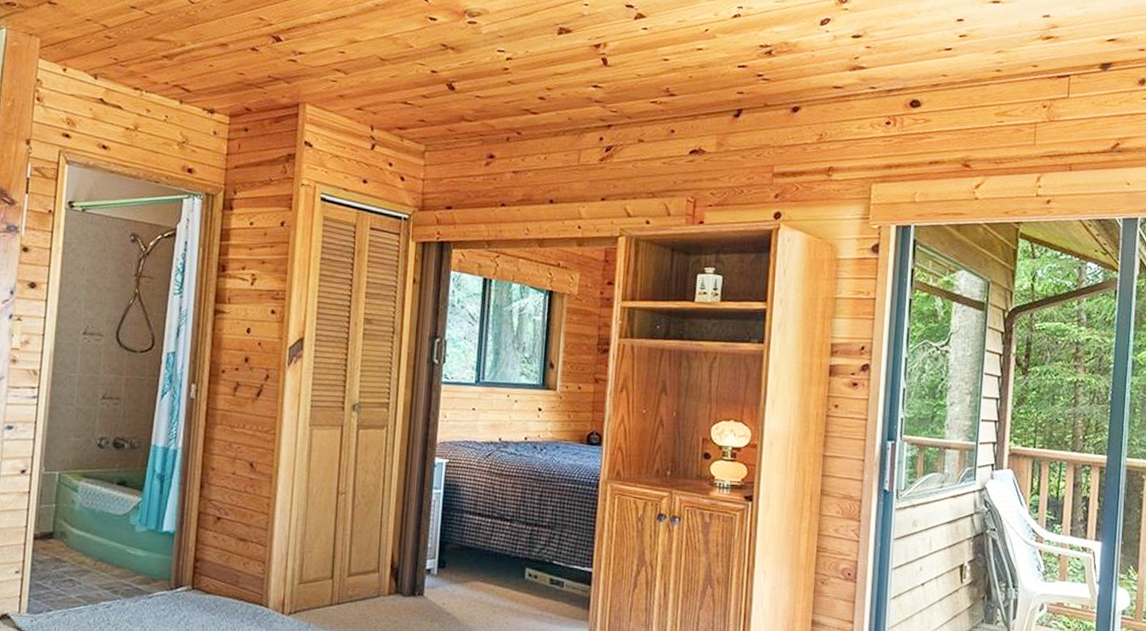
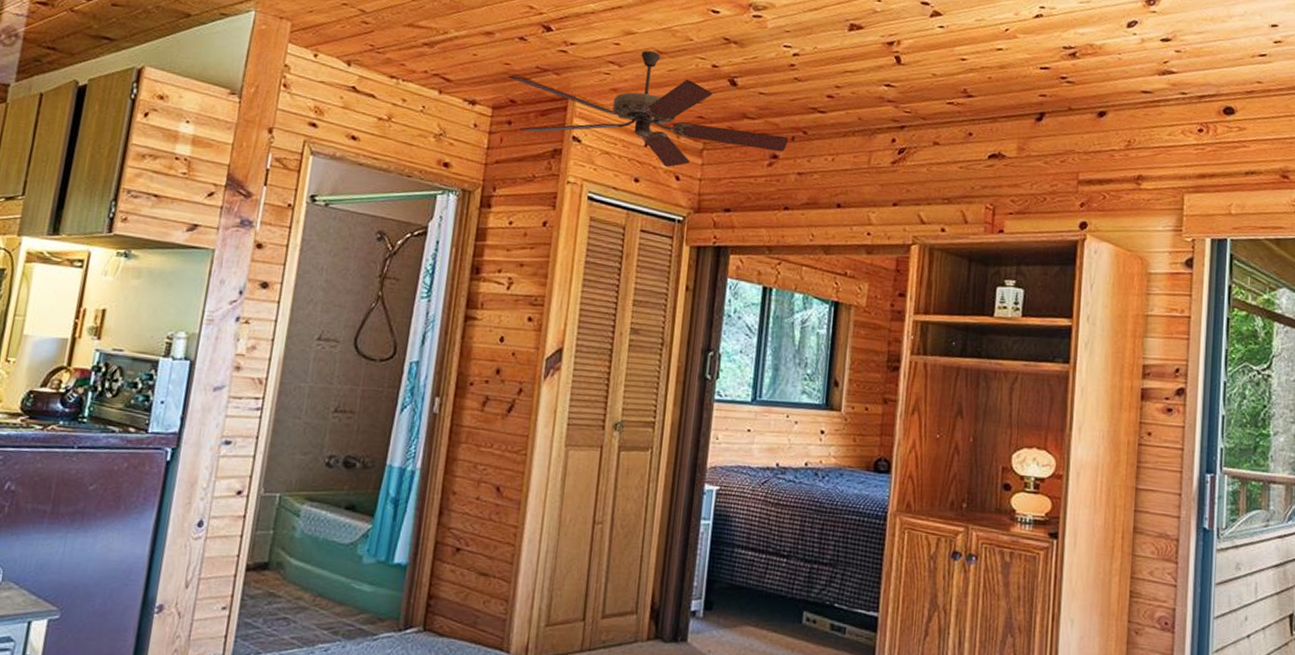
ceiling fan: none [243,58,504,169] -> present [508,51,789,167]

